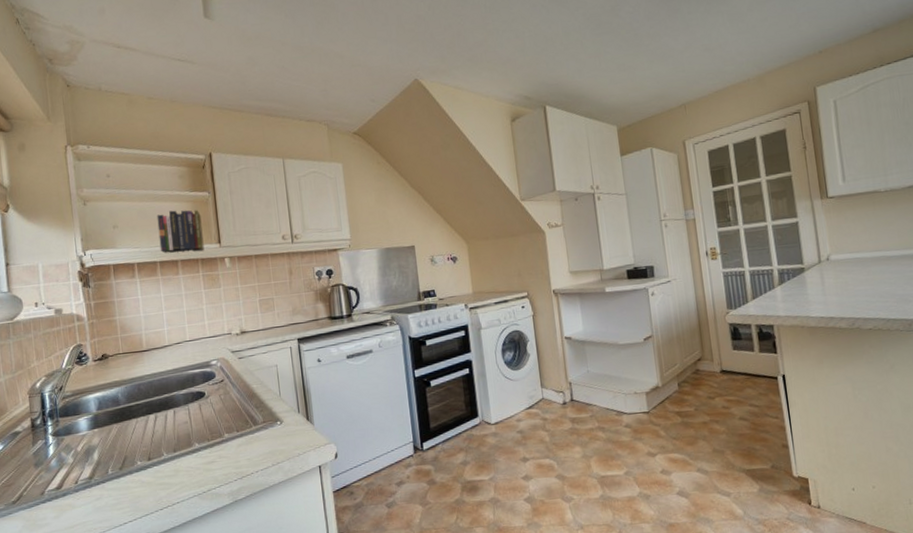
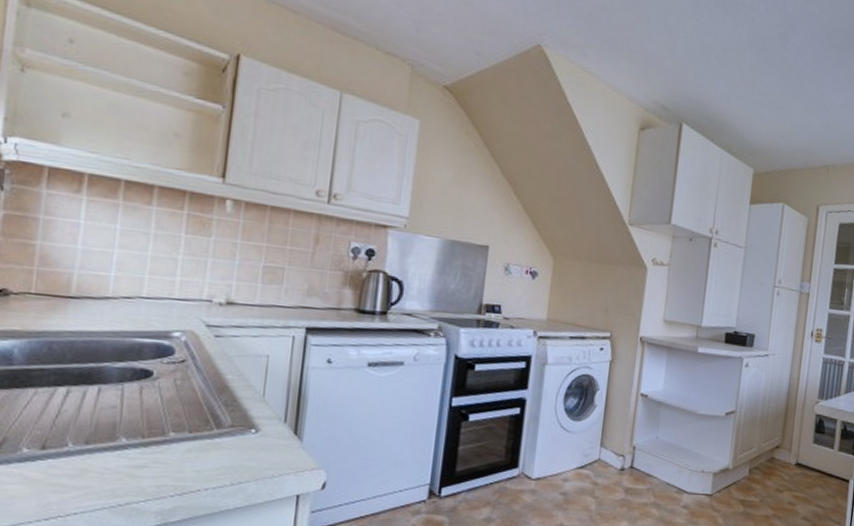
books: present [157,210,205,254] -> none [130,115,204,183]

